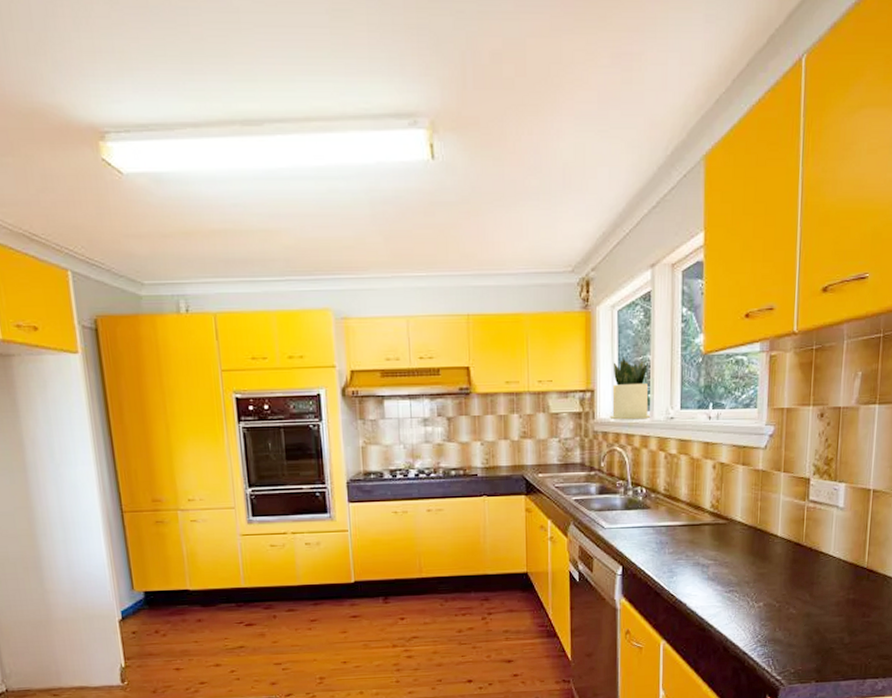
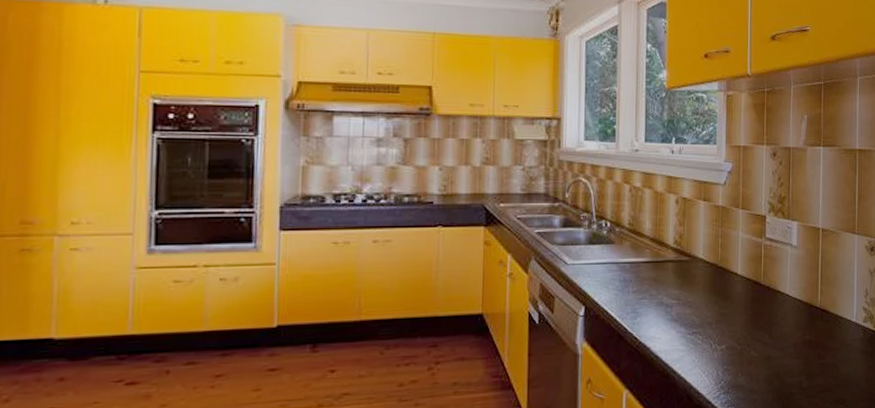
planter: present [609,358,651,420] -> none [575,87,616,151]

